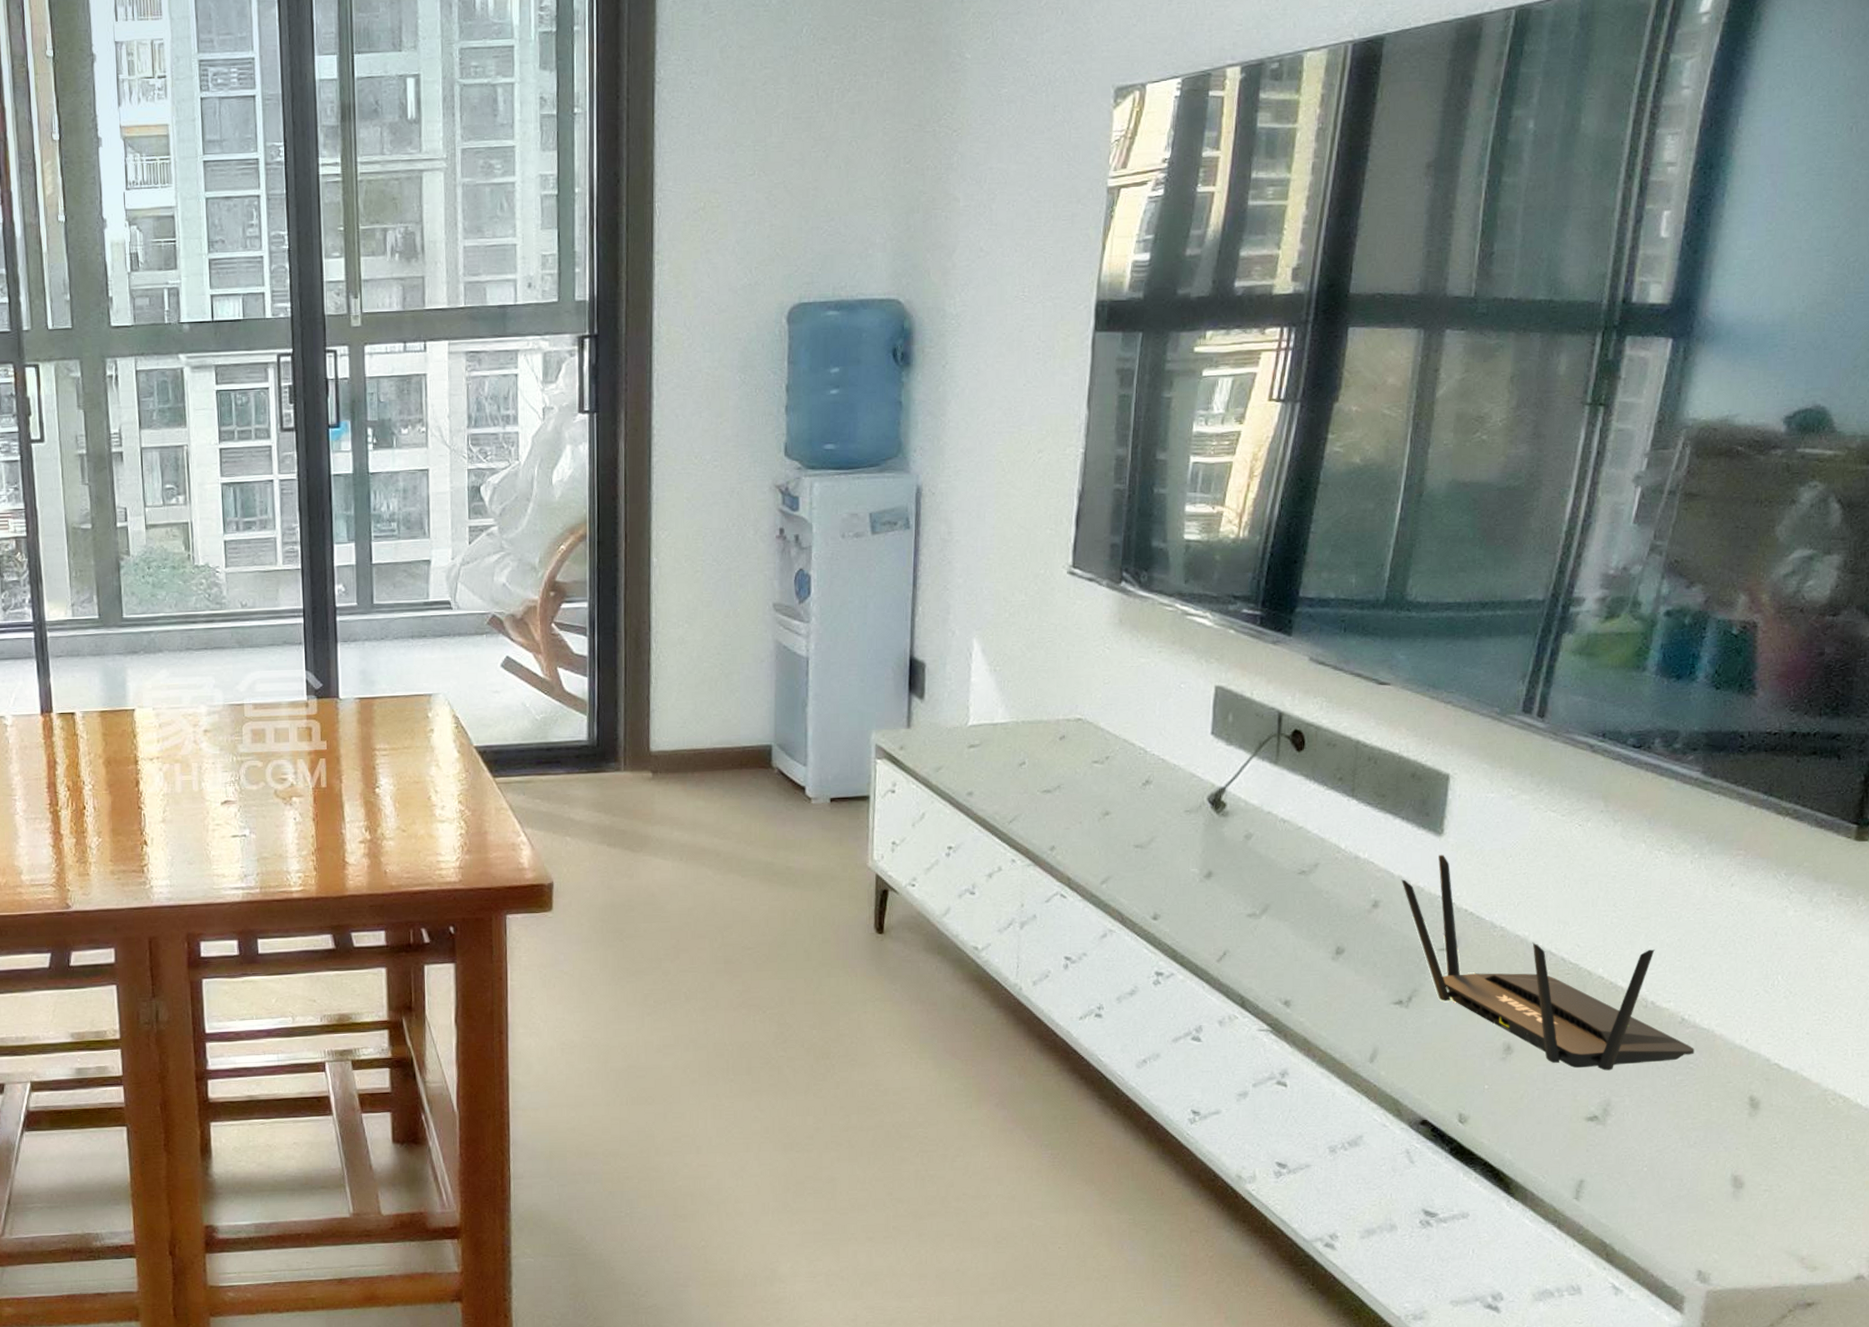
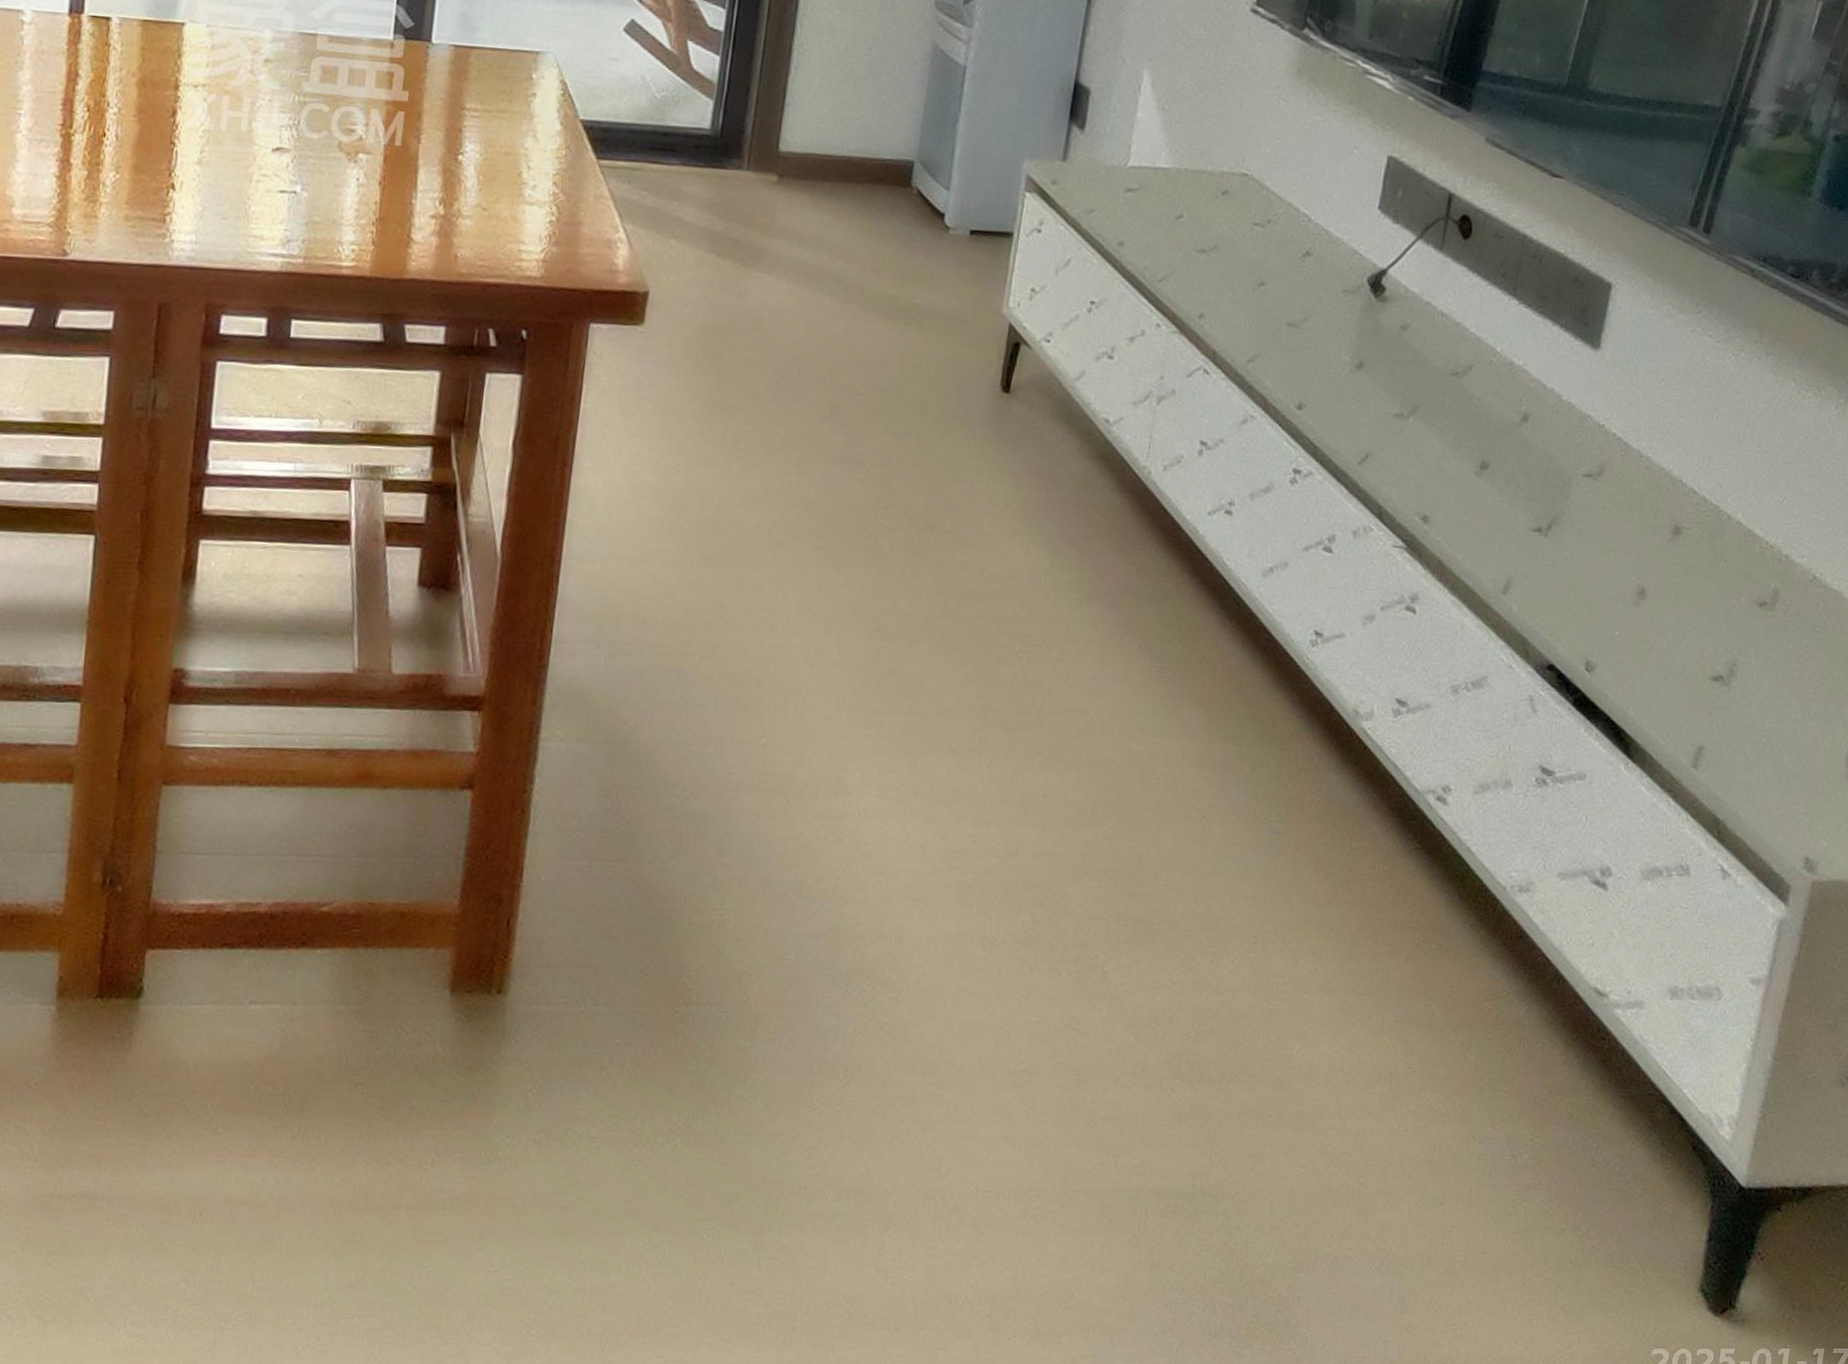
wifi router: present [1401,855,1694,1071] -> none [1553,370,1823,627]

